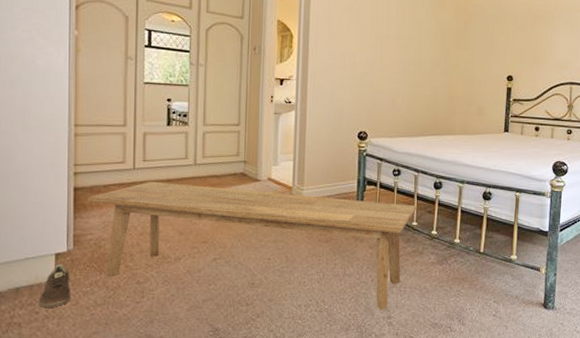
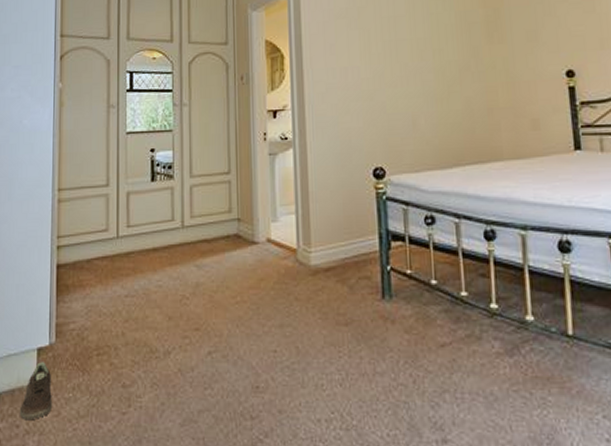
bench: present [87,181,418,310] -> none [70,251,465,429]

